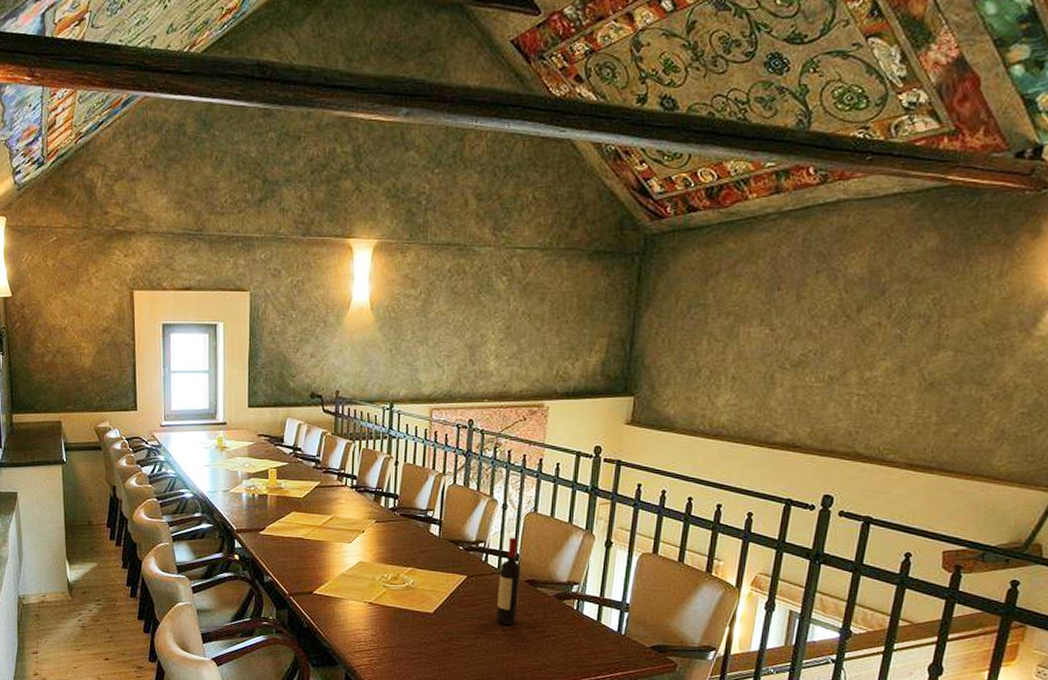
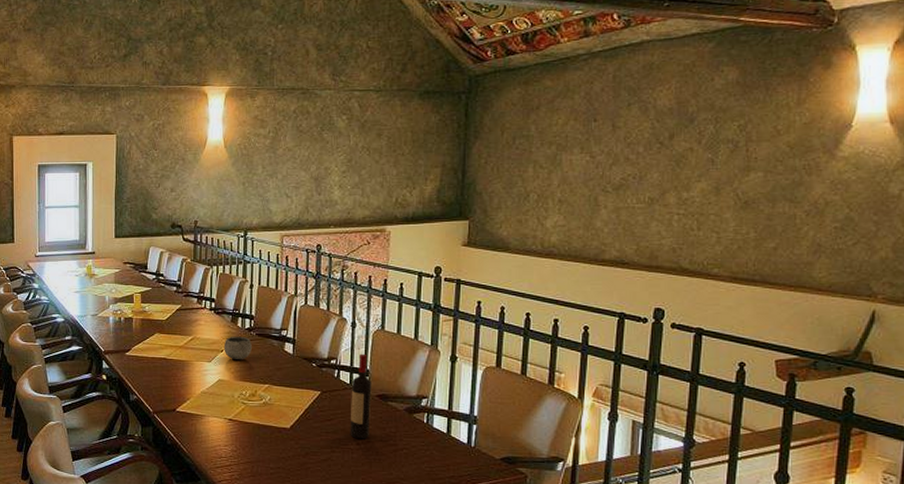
bowl: none [365,516,395,541] -> present [223,336,252,359]

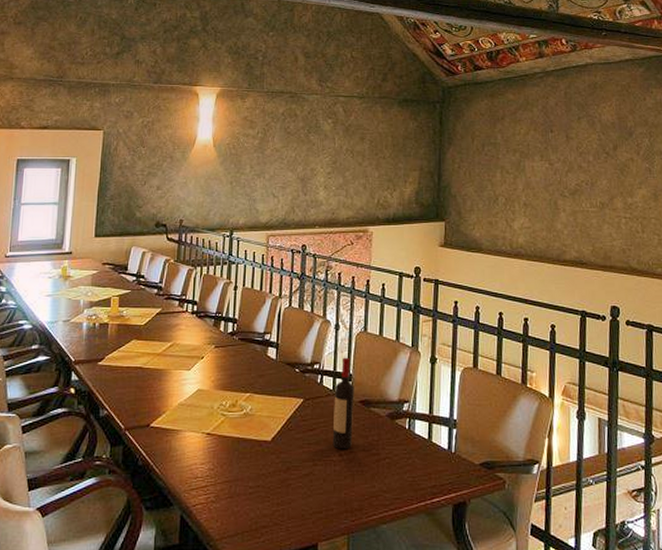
bowl: present [223,336,252,359] -> none [204,341,234,366]

